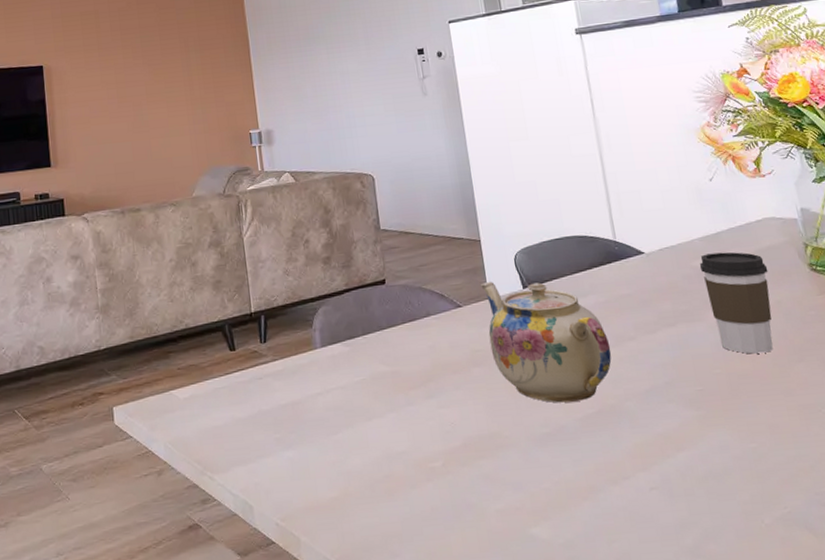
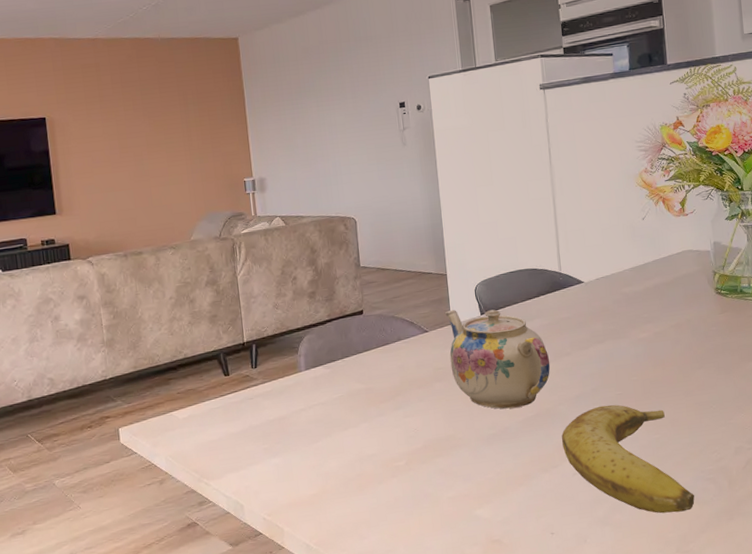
banana: none [631,403,811,546] -> present [562,404,695,514]
coffee cup: present [699,252,773,354] -> none [627,280,683,363]

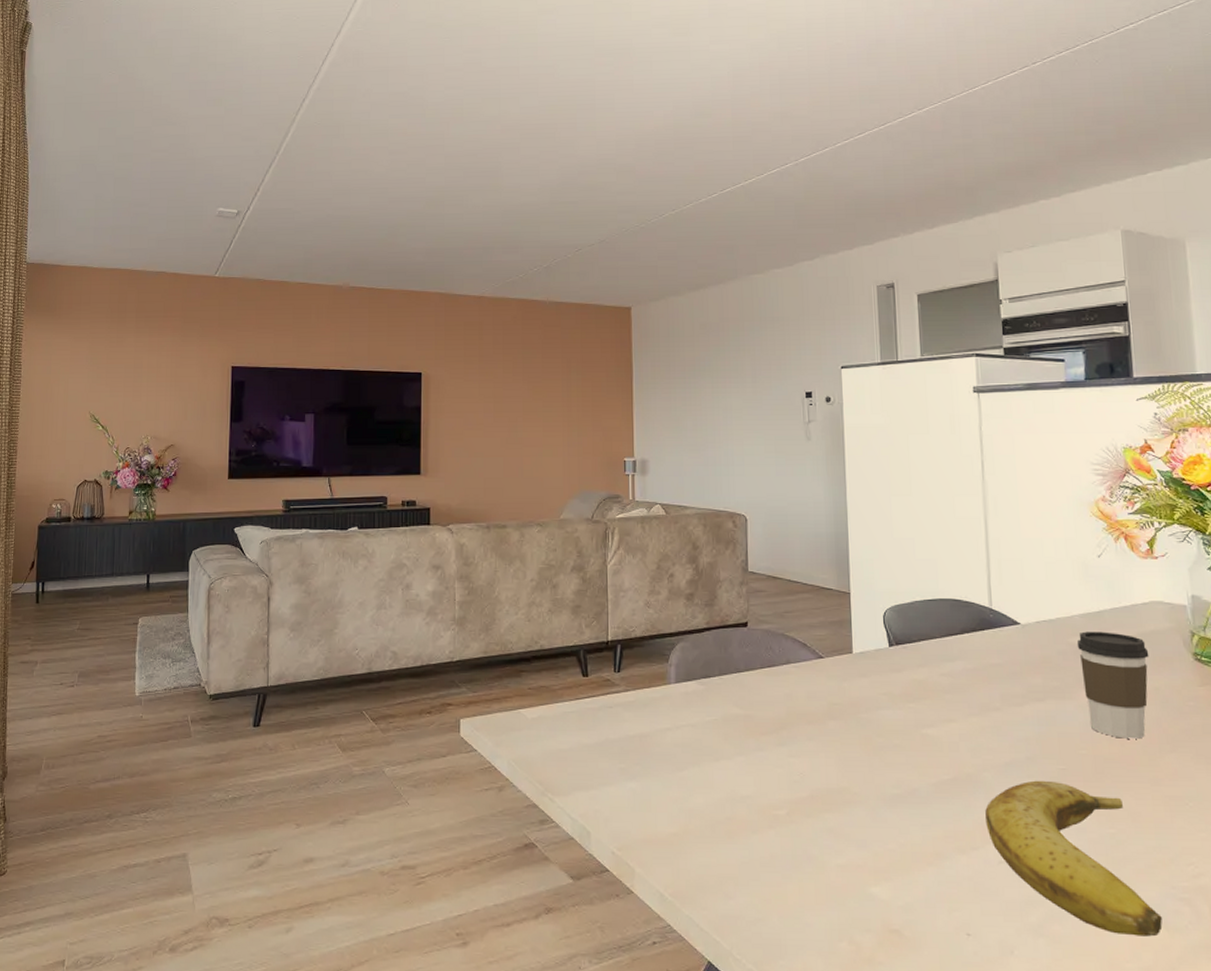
teapot: present [445,309,551,409] -> none [846,635,974,766]
coffee cup: none [627,280,683,363] -> present [1076,631,1149,739]

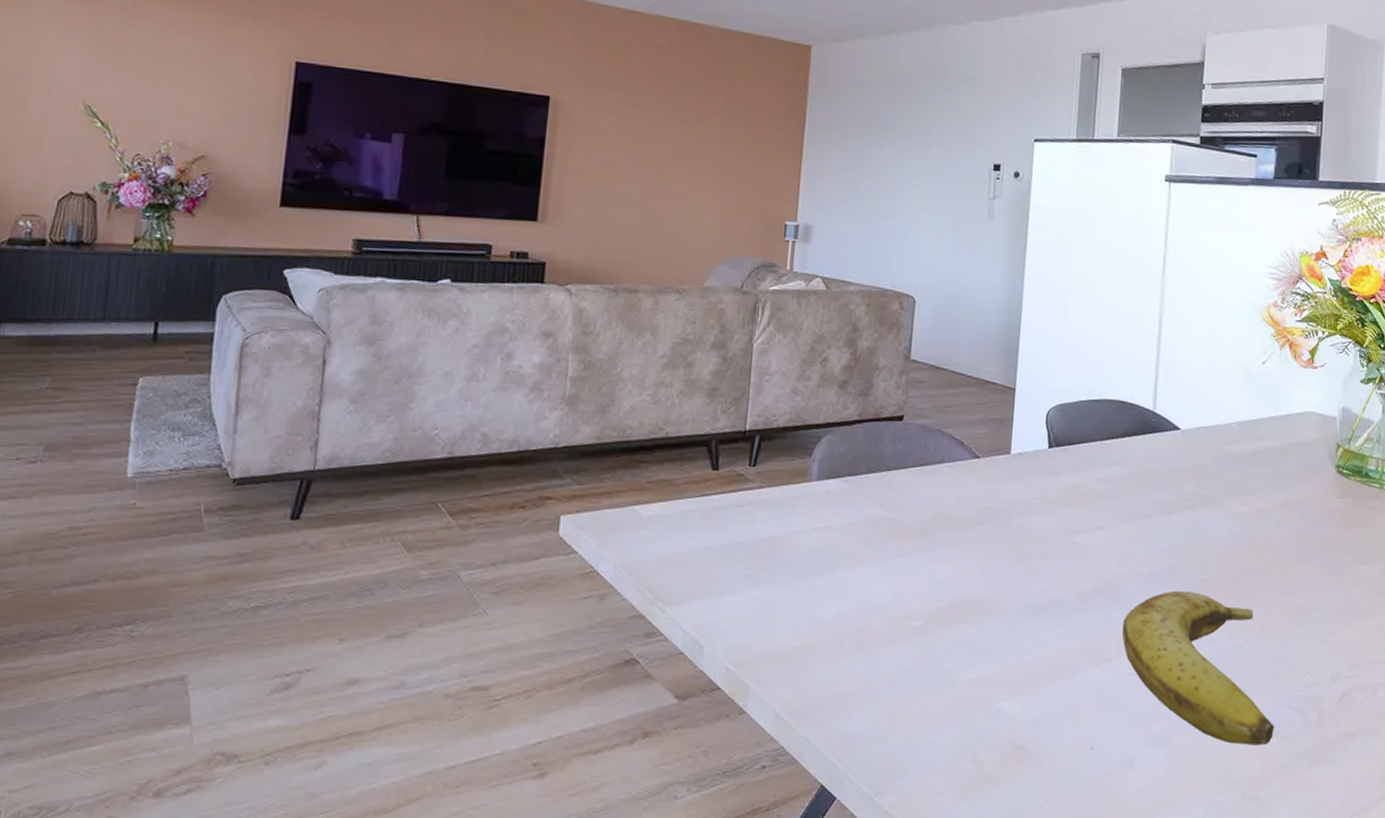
coffee cup: present [1076,631,1149,739] -> none [1231,439,1297,550]

